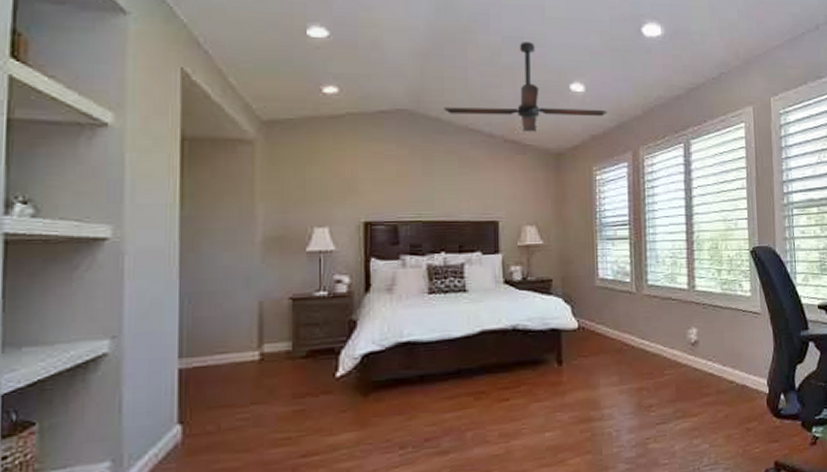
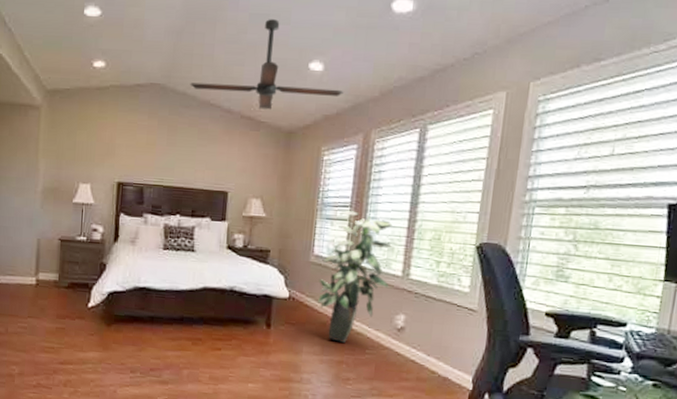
indoor plant: none [607,229,677,368] -> present [317,210,393,343]

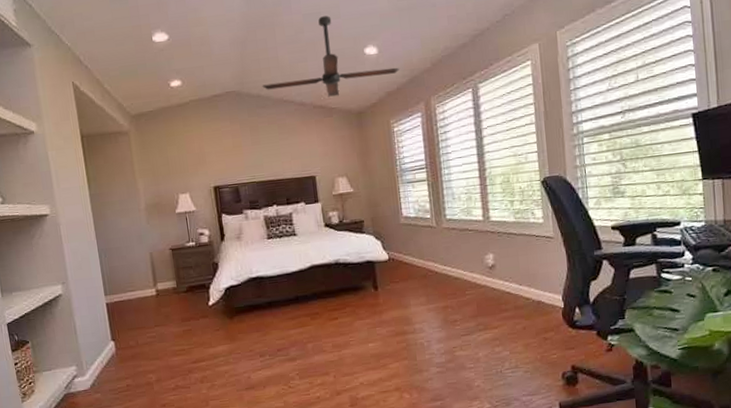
indoor plant: present [317,210,393,343] -> none [412,171,474,290]

